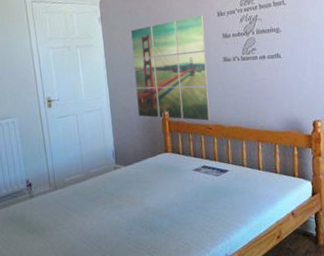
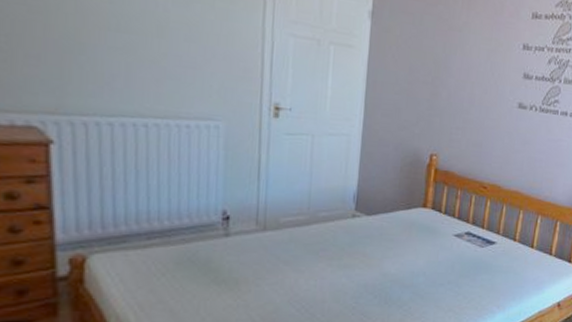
wall art: present [131,15,210,121] -> none [398,38,506,177]

